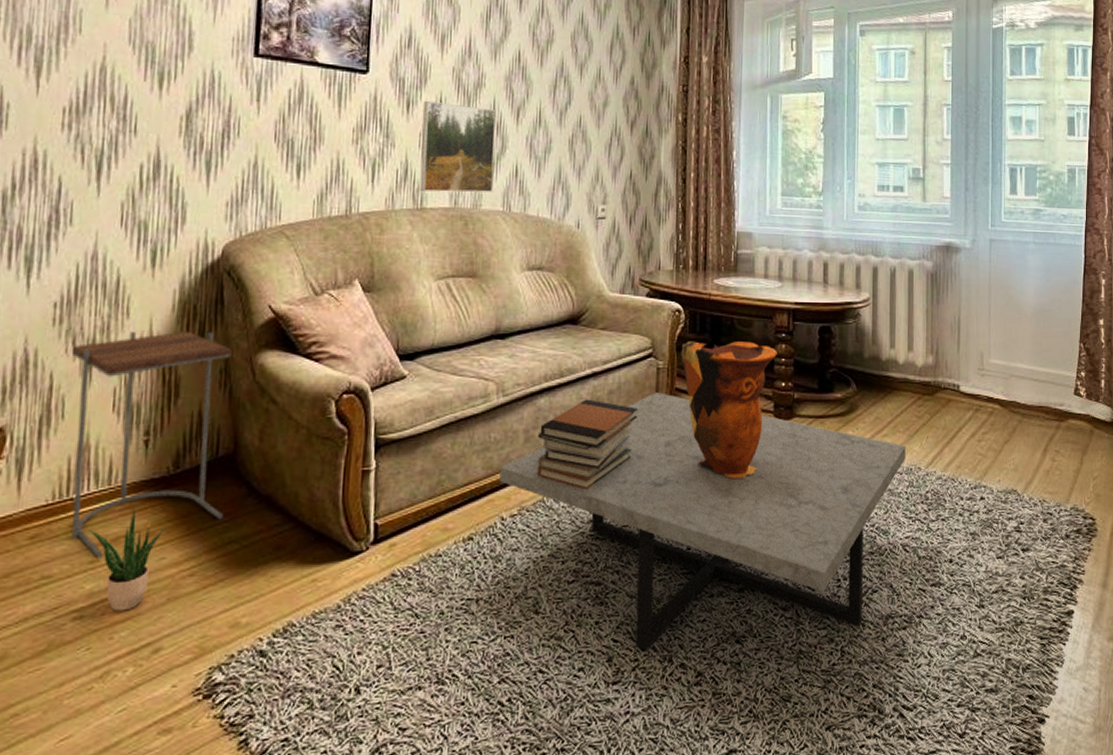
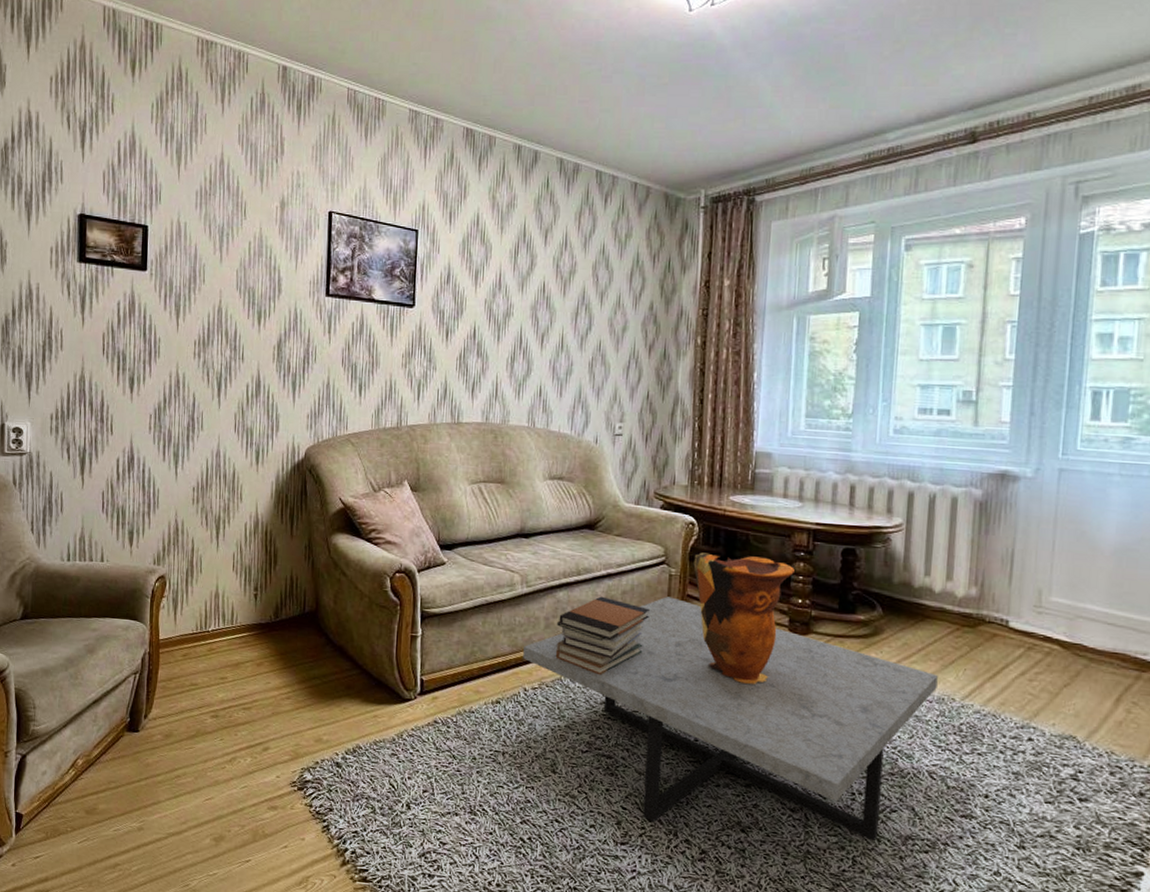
side table: present [71,331,232,559] -> none [205,512,313,677]
potted plant: present [87,507,167,612] -> none [219,643,271,717]
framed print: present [419,100,496,193] -> none [456,329,523,410]

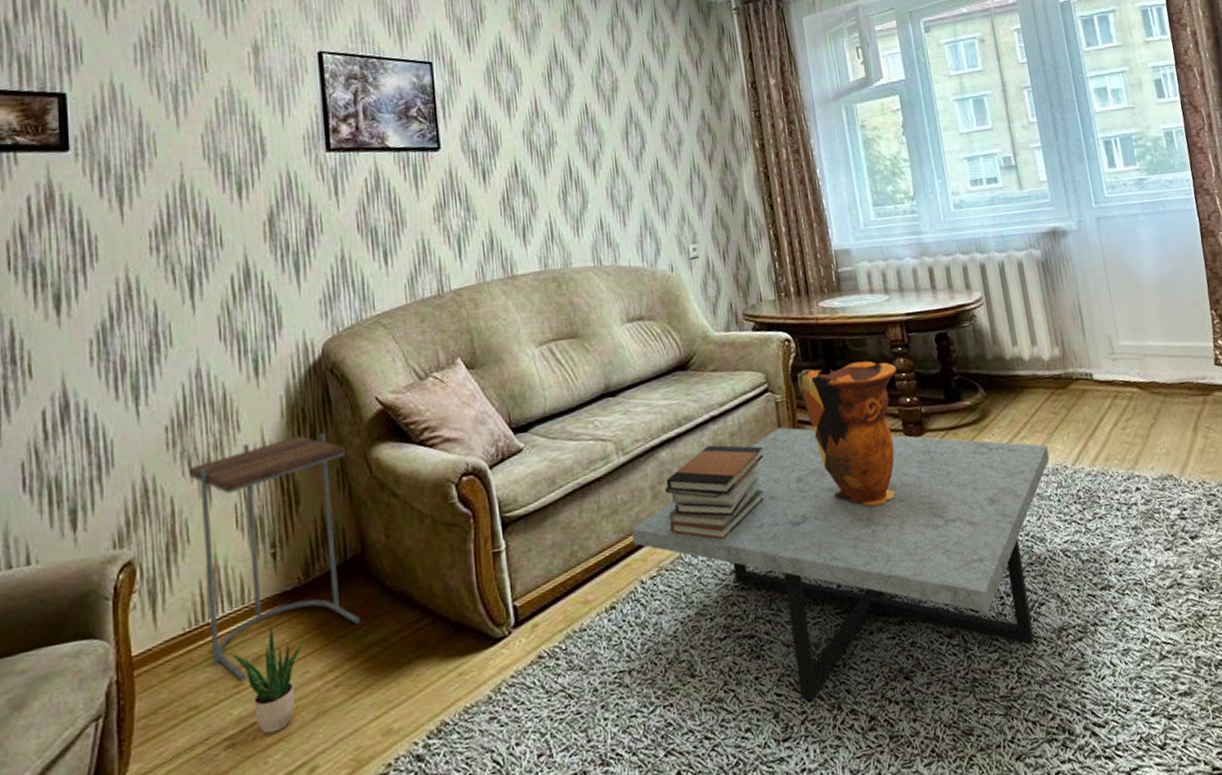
side table: none [205,512,313,677] -> present [188,433,360,682]
potted plant: none [219,643,271,717] -> present [228,624,306,735]

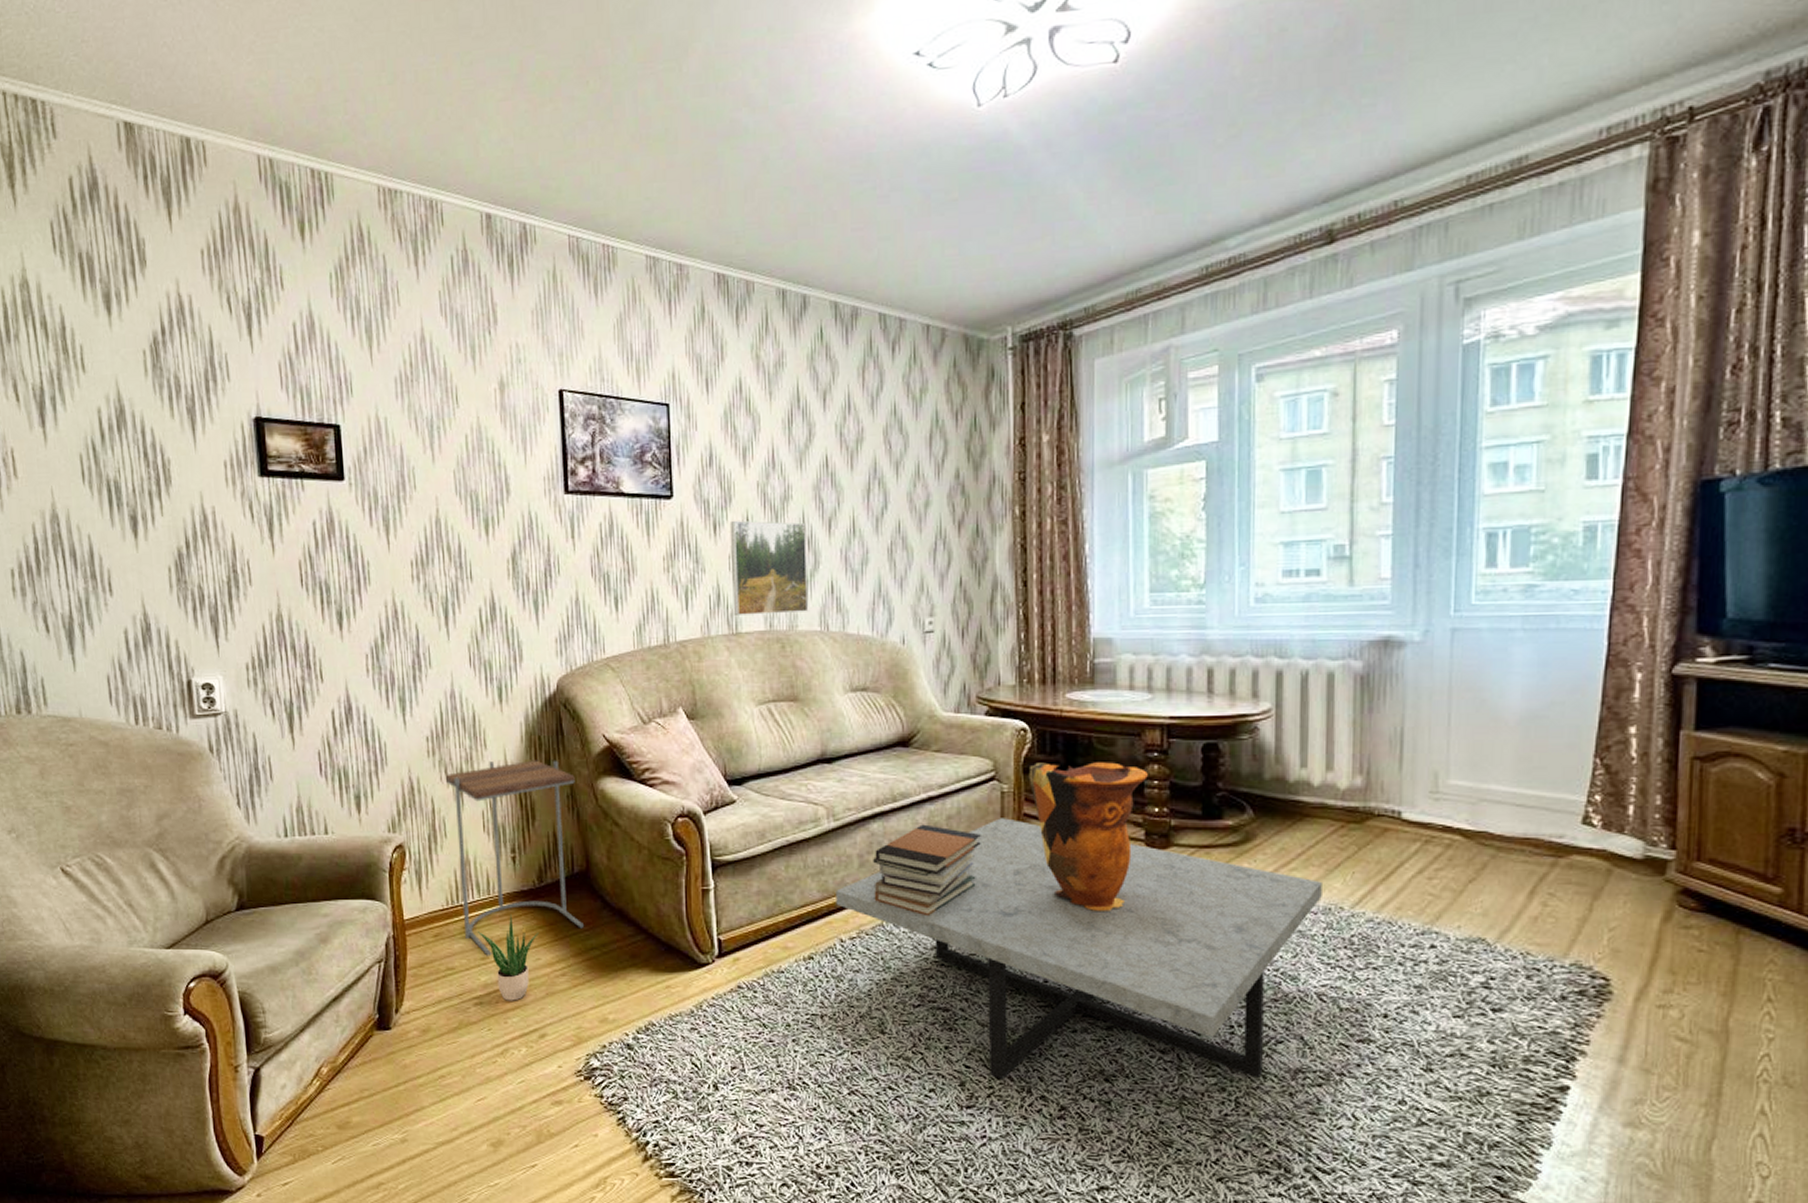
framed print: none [498,165,582,259] -> present [729,520,809,615]

